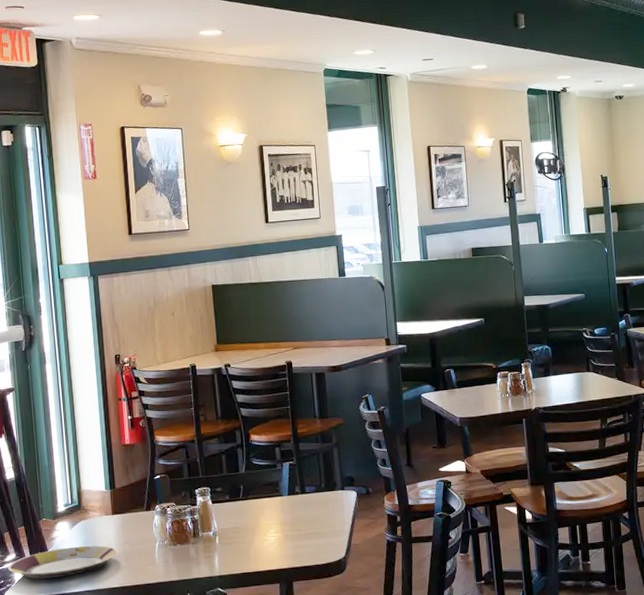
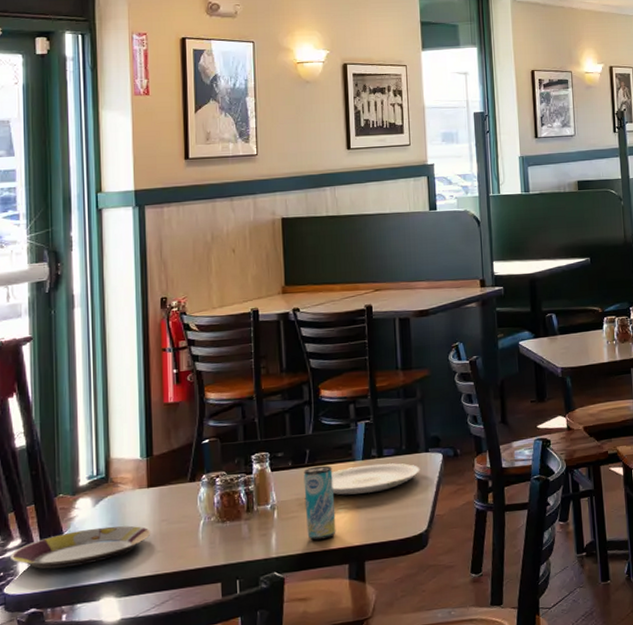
beverage can: none [239,499,268,563] -> present [303,465,336,541]
plate: none [262,499,338,525] -> present [331,463,420,495]

